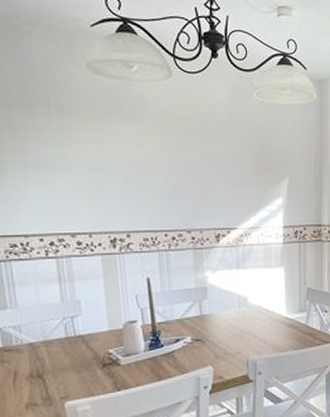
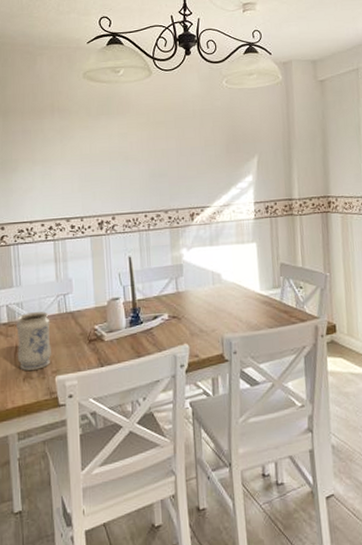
vase: none [14,335,59,398] -> present [16,312,51,371]

